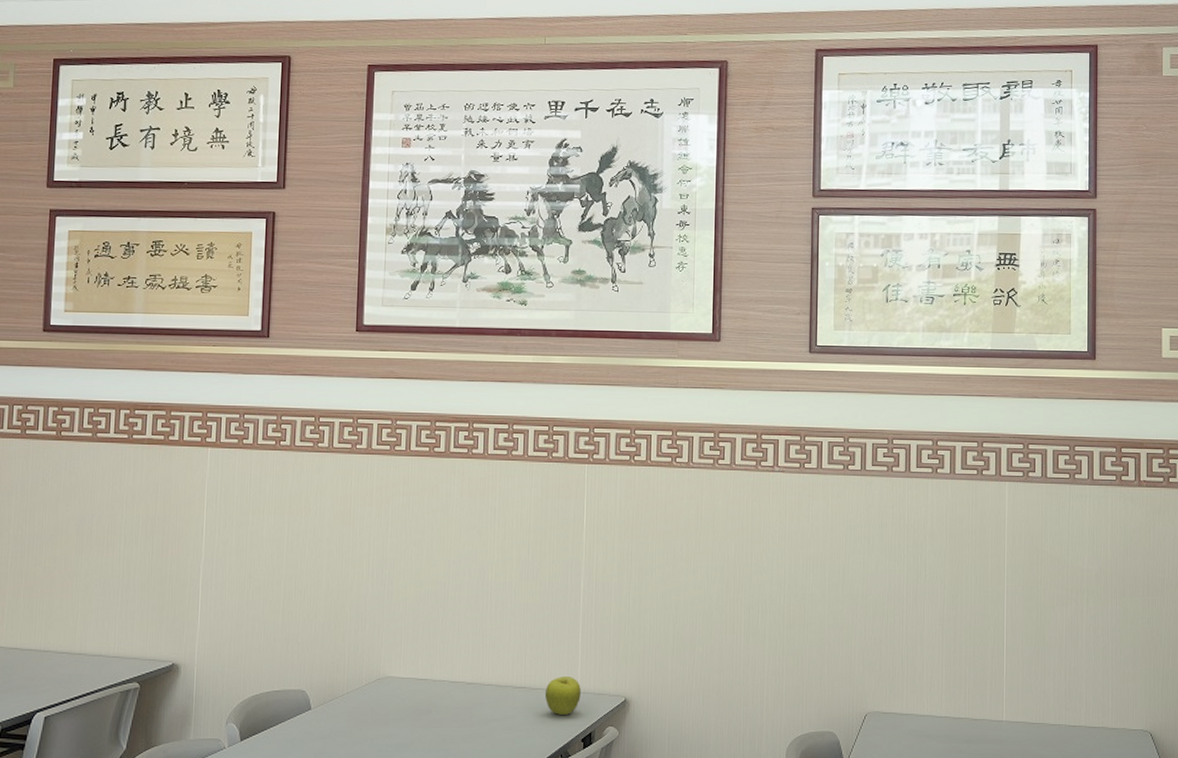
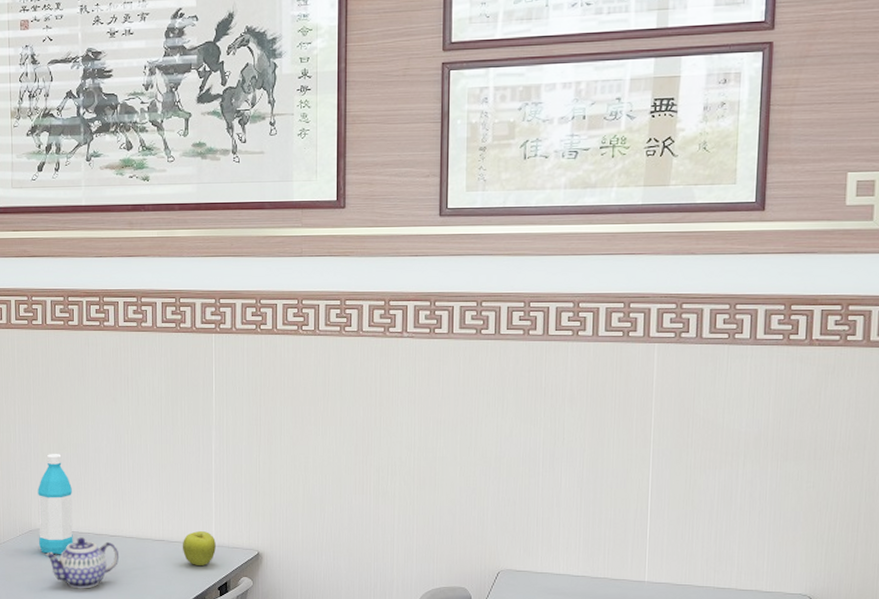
water bottle: none [387,592,428,707] -> present [38,454,73,555]
teapot: none [393,685,476,745] -> present [45,537,120,589]

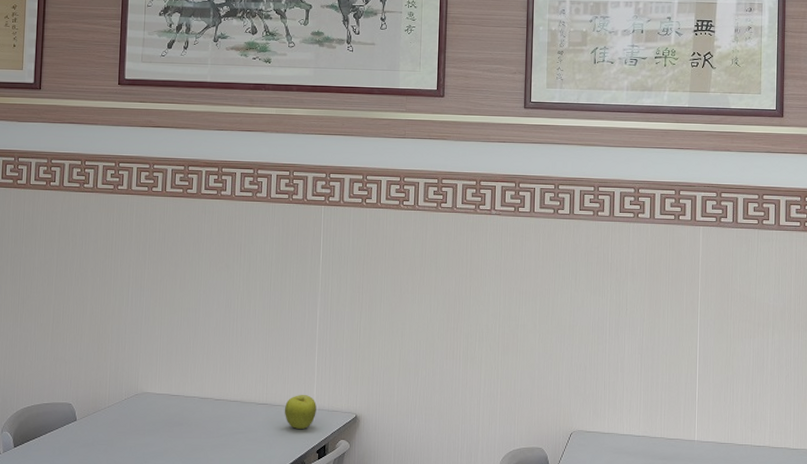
water bottle: present [38,454,73,555] -> none [144,318,180,419]
teapot: present [45,537,120,589] -> none [149,401,223,454]

